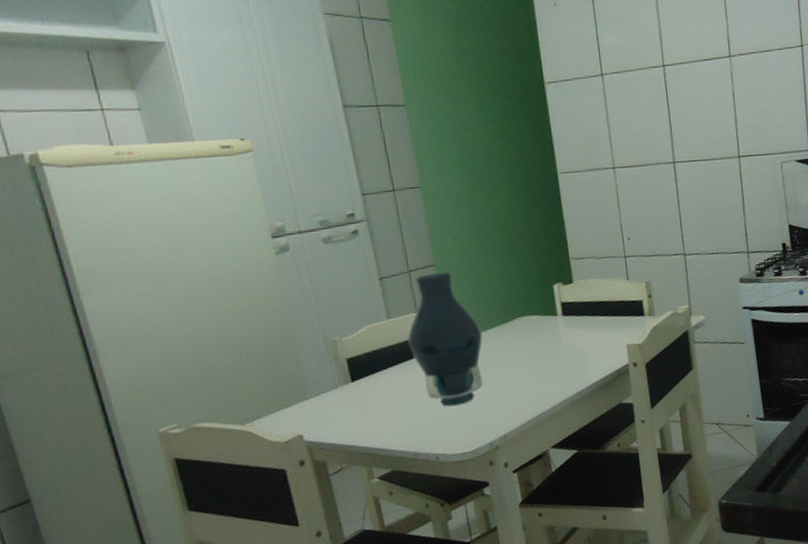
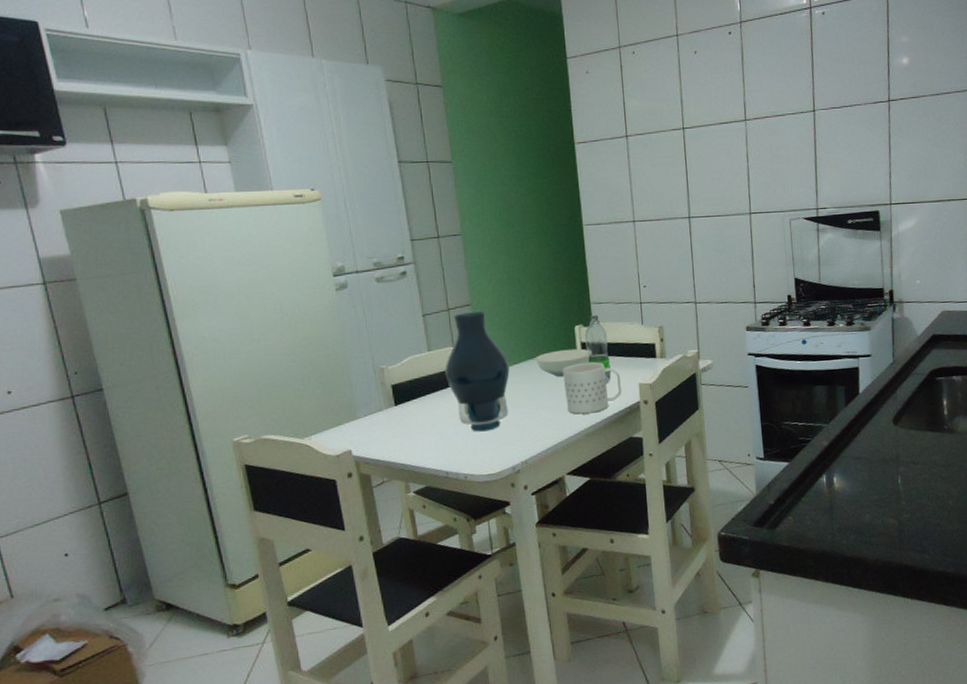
bowl: none [510,309,571,342] -> present [535,348,590,378]
mug: none [541,323,609,382] -> present [562,362,622,414]
bottle: none [565,272,596,346] -> present [585,315,611,383]

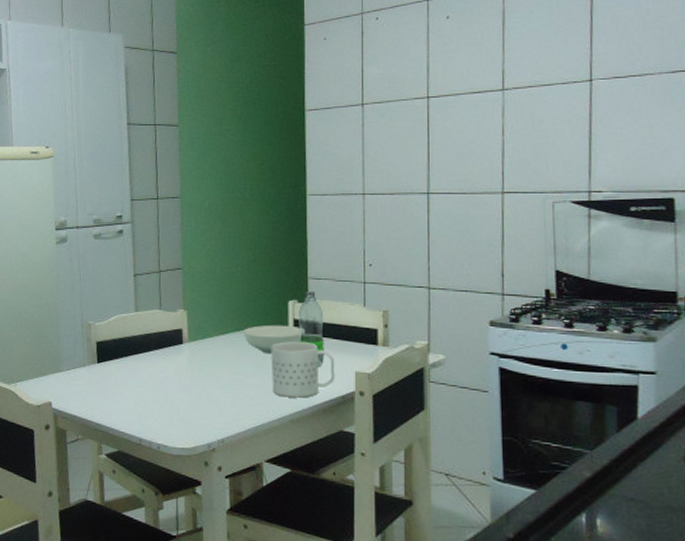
vase: present [445,311,510,432] -> none [149,276,215,402]

